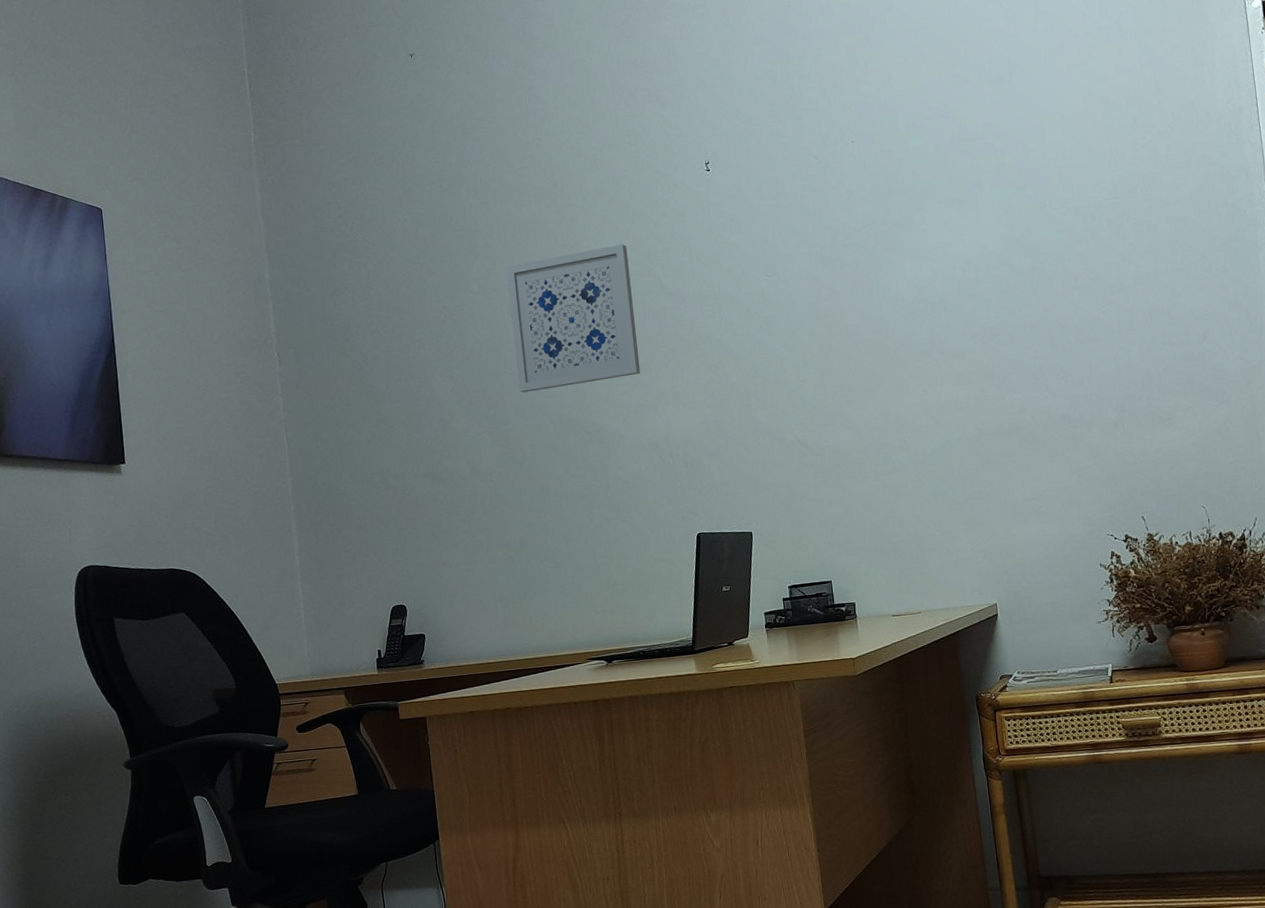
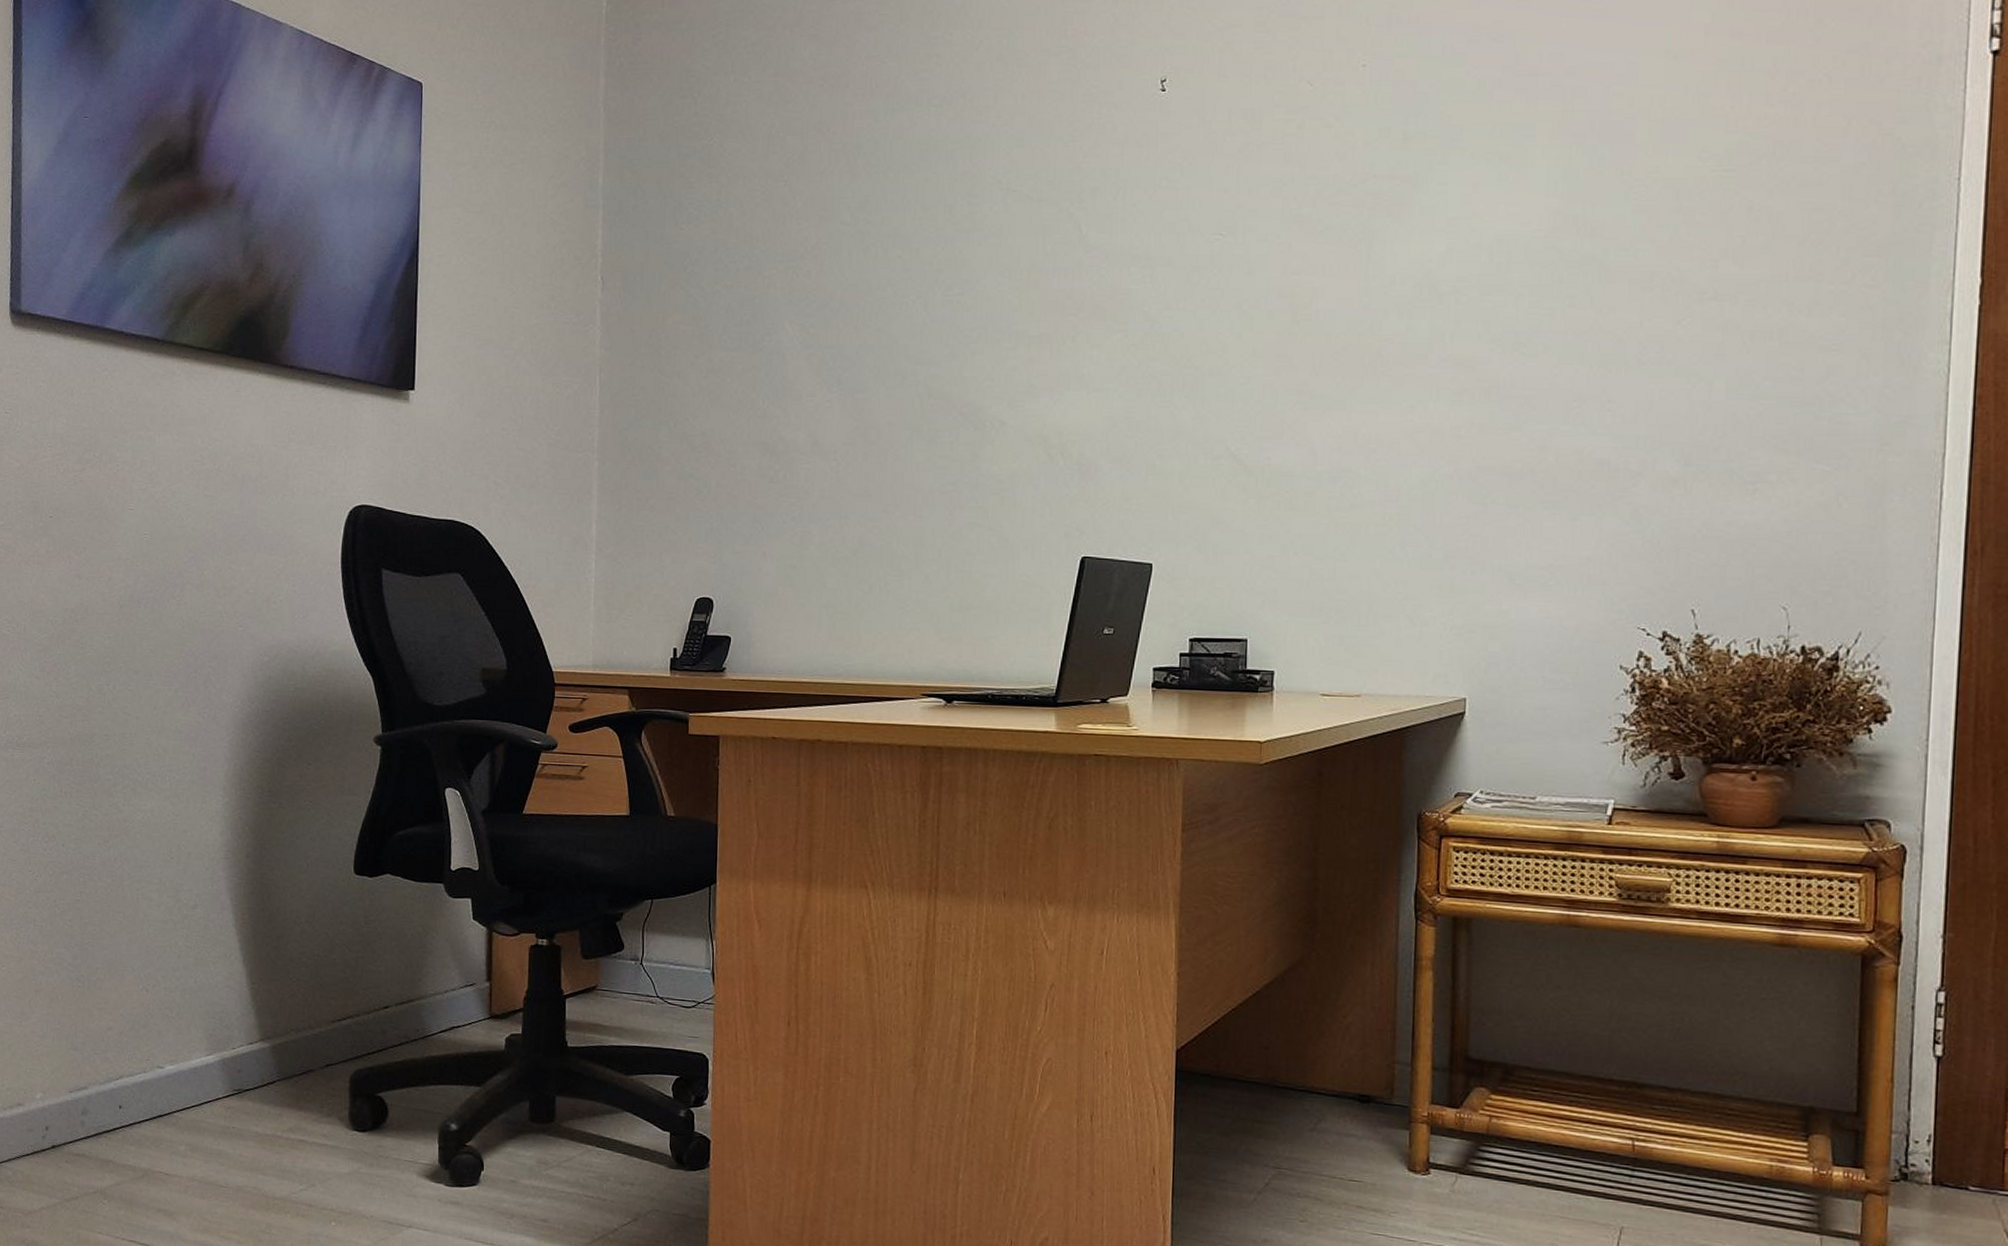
wall art: present [506,244,641,393] -> none [884,177,1044,355]

